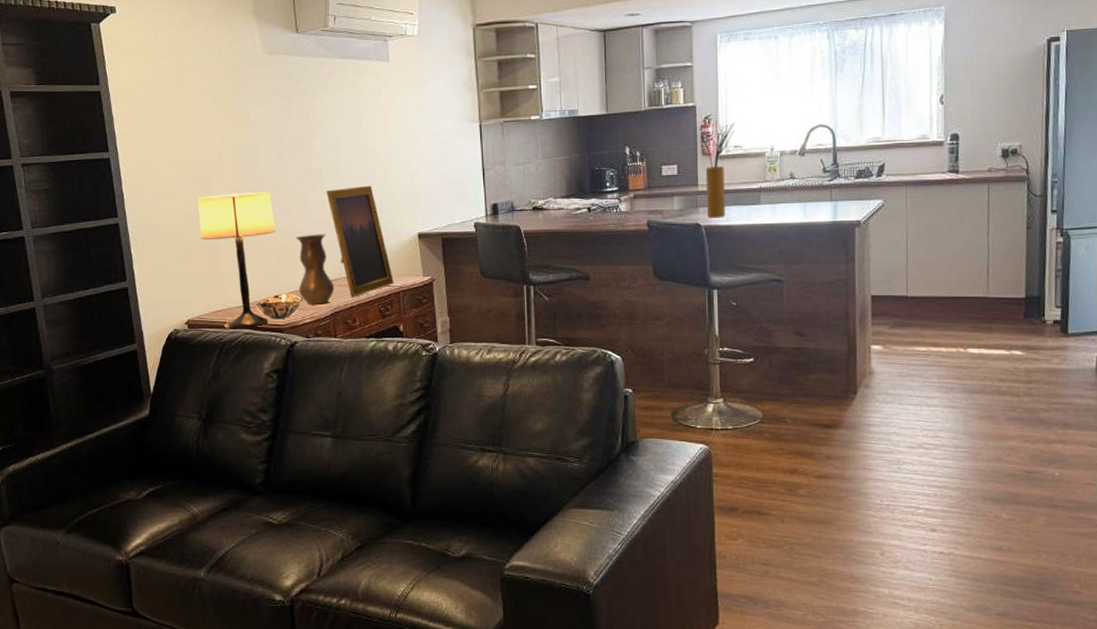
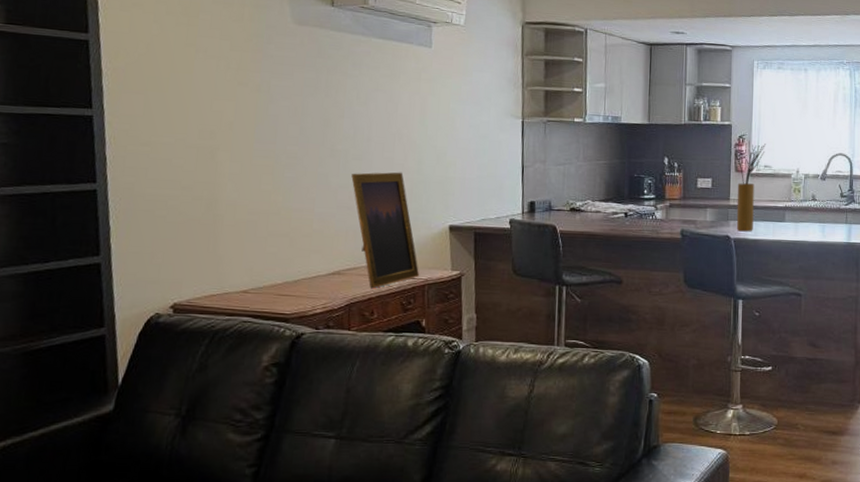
table lamp: present [197,191,276,328] -> none [198,166,290,316]
decorative bowl: present [254,293,303,319] -> none [257,279,315,308]
vase: present [296,234,335,306] -> none [311,218,353,295]

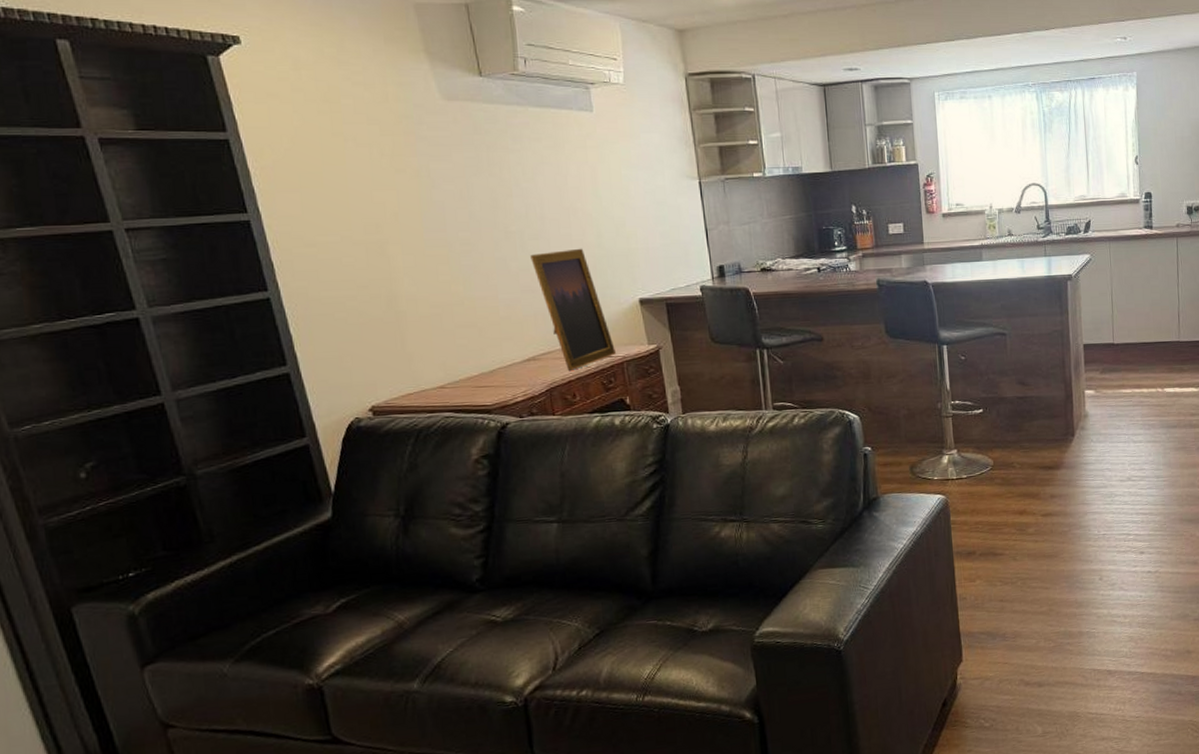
vase: present [735,140,767,232] -> none [924,179,956,276]

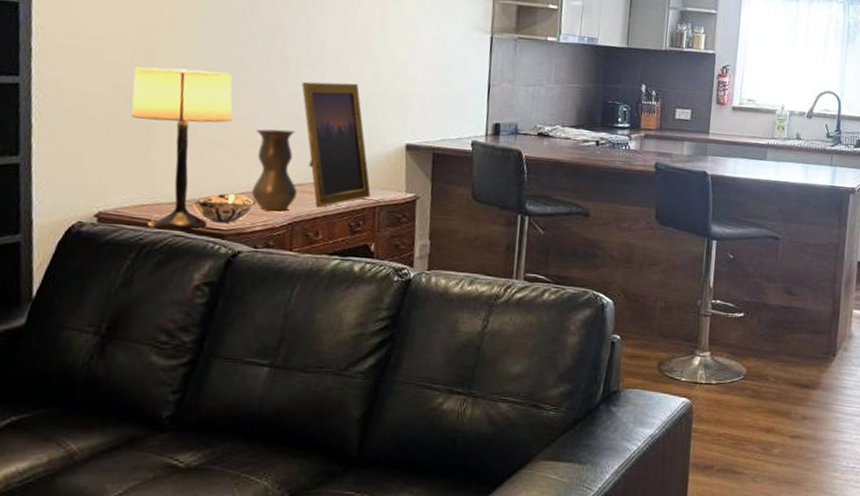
table lamp: none [371,256,473,413] -> present [131,67,232,229]
decorative bowl: none [454,369,512,400] -> present [191,193,256,223]
vase: none [498,303,549,383] -> present [252,129,298,212]

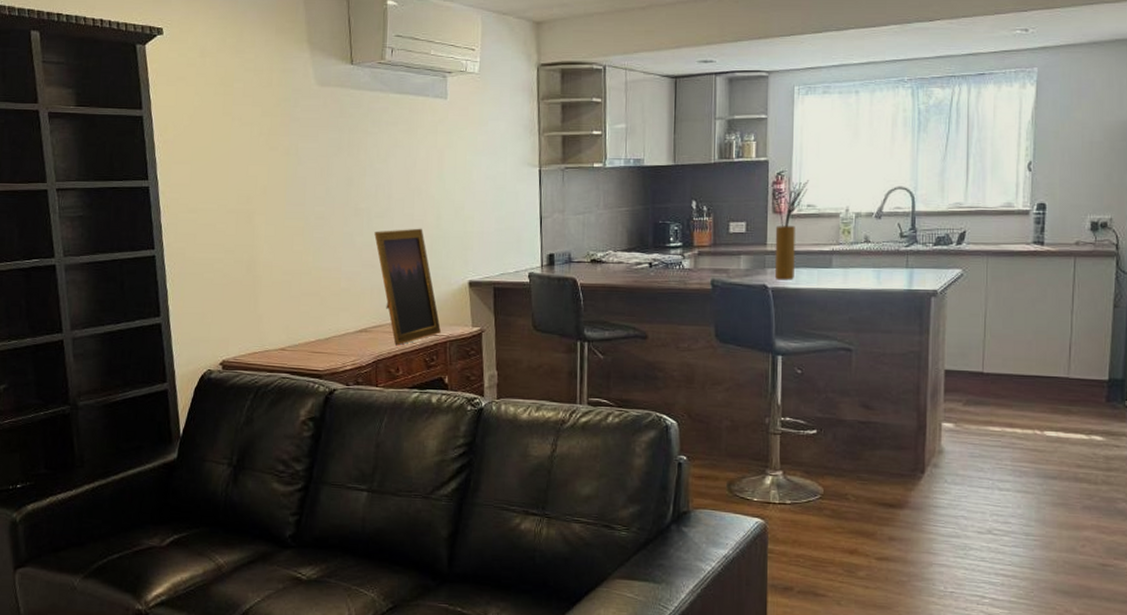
table lamp: present [131,67,232,229] -> none [239,228,319,372]
decorative bowl: present [191,193,256,223] -> none [293,337,344,365]
vase: present [252,129,298,212] -> none [340,277,379,352]
vase: none [714,71,752,169] -> present [772,177,810,281]

